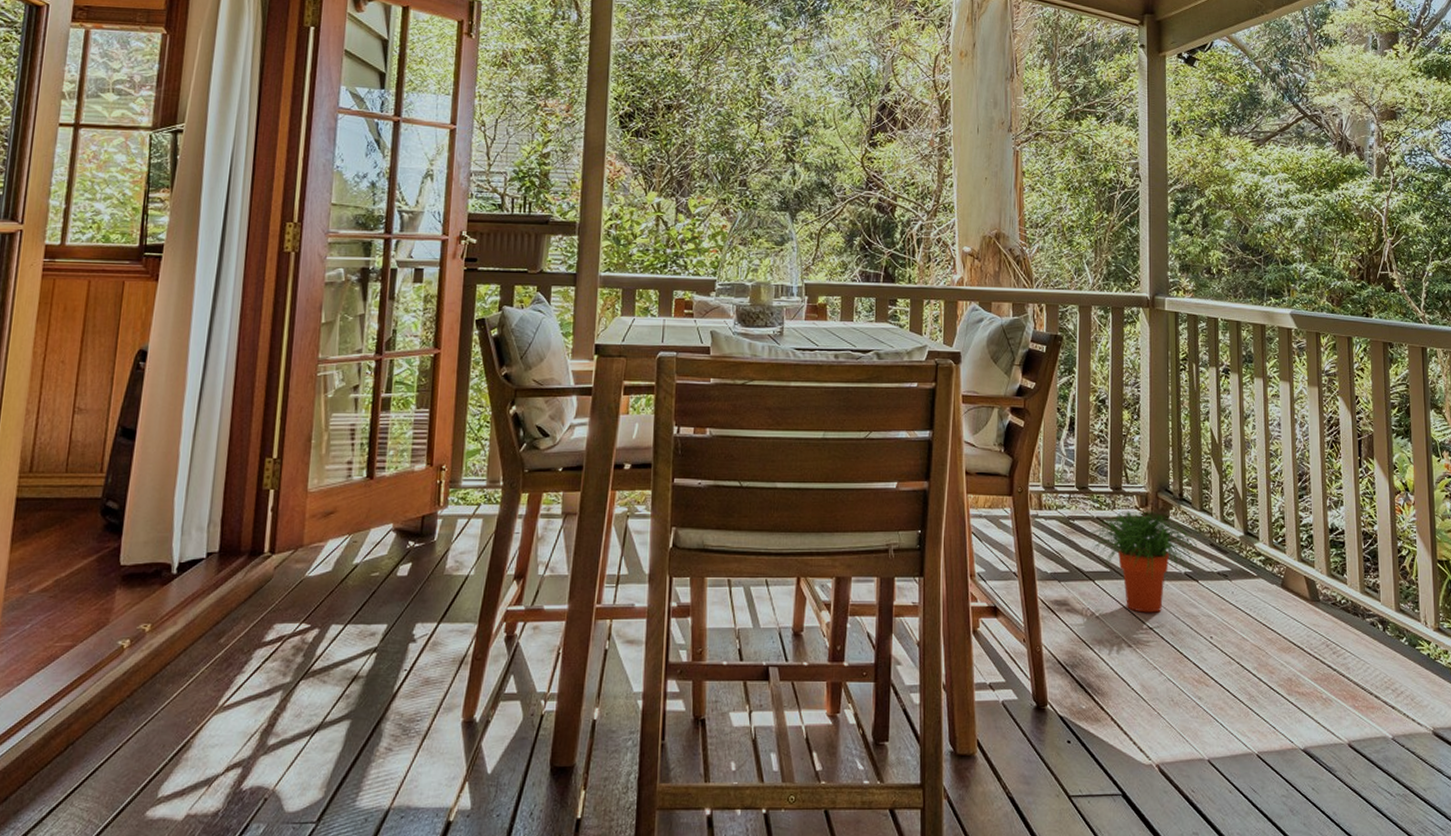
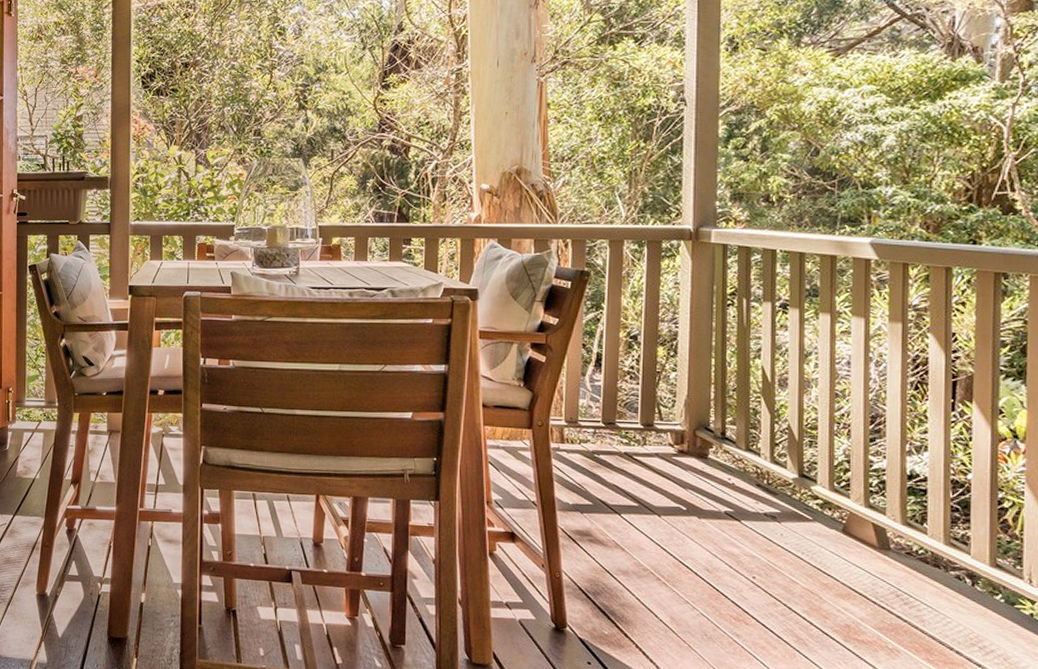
potted plant: present [1087,511,1199,613] -> none [613,447,743,549]

